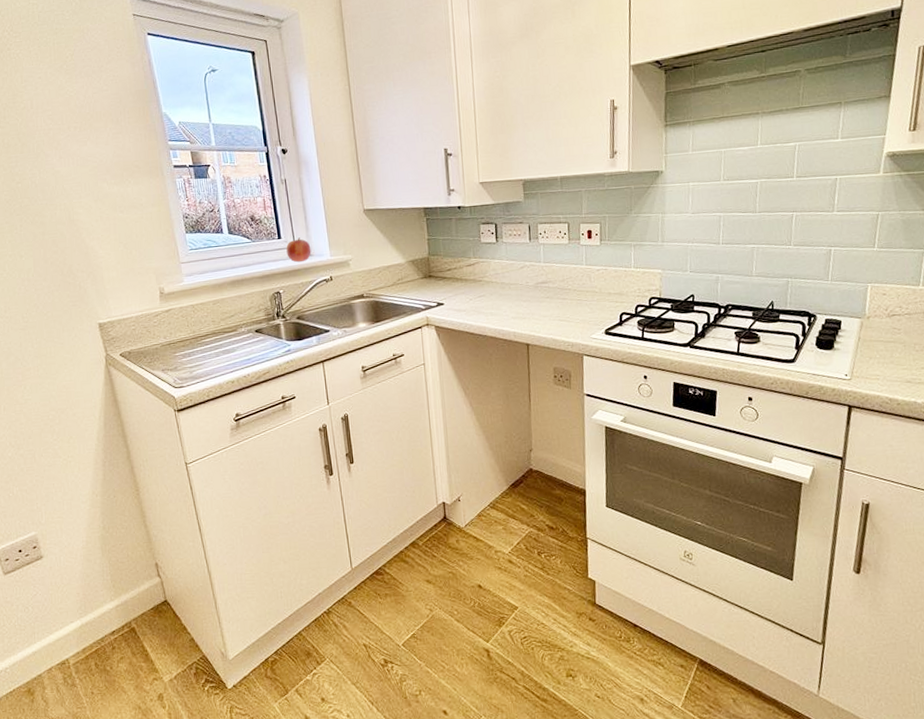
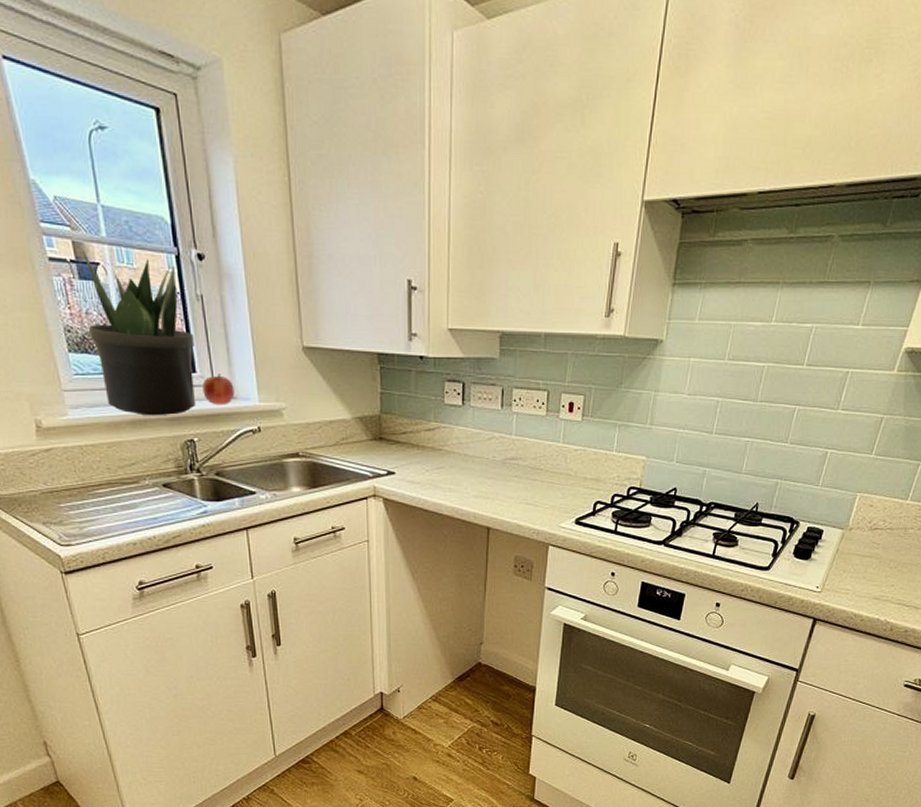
planter: none [197,156,281,276] -> present [81,248,195,415]

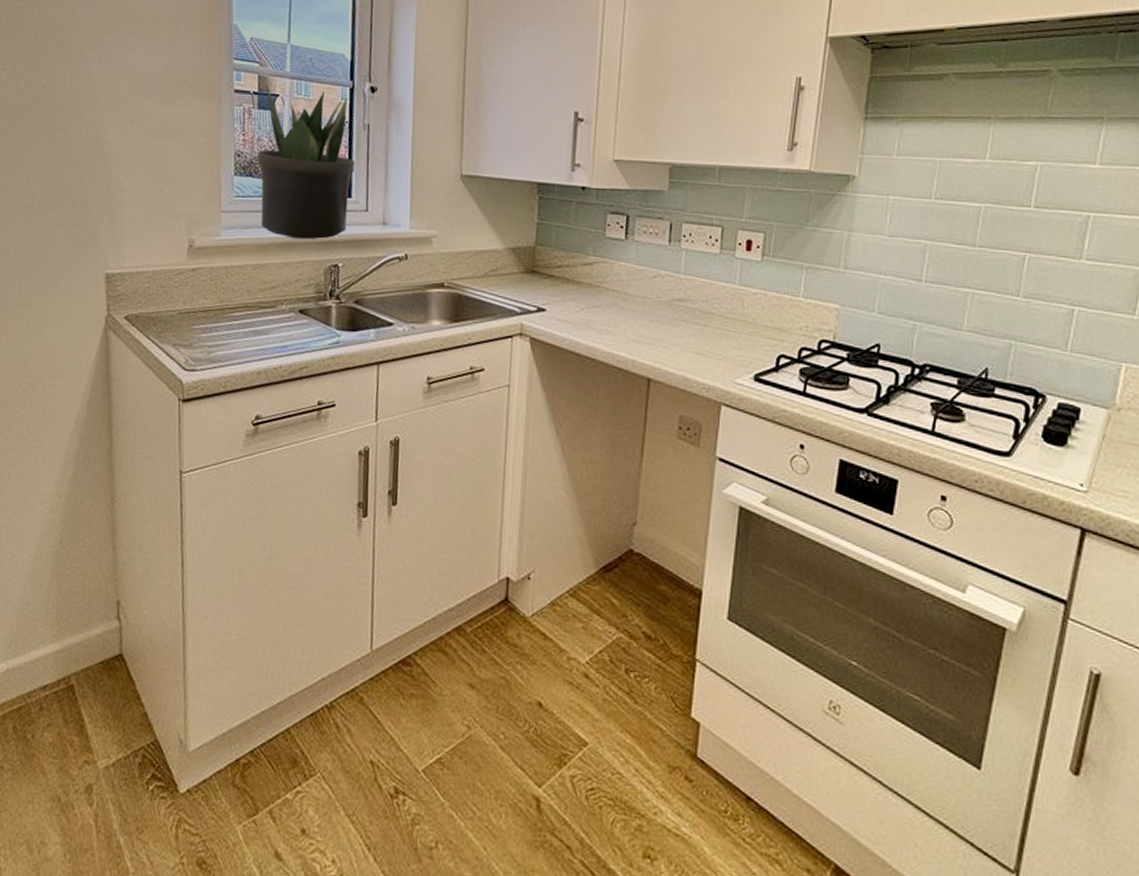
fruit: present [202,374,235,406] -> none [355,199,387,231]

